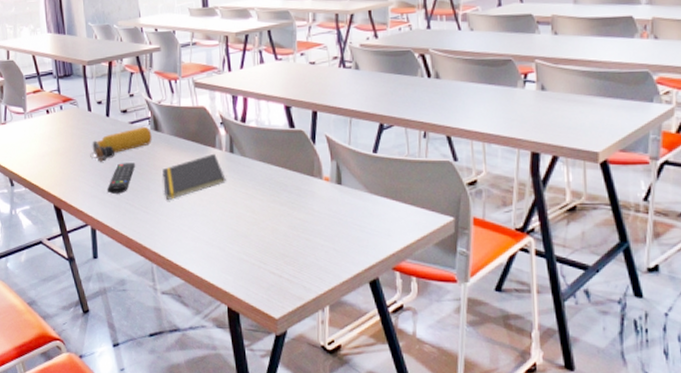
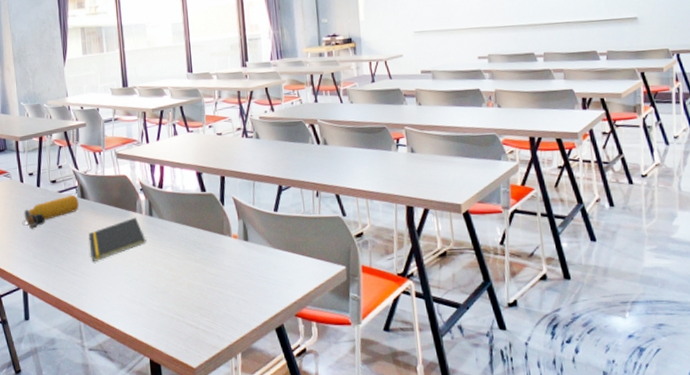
remote control: present [106,163,136,194] -> none [37,228,64,258]

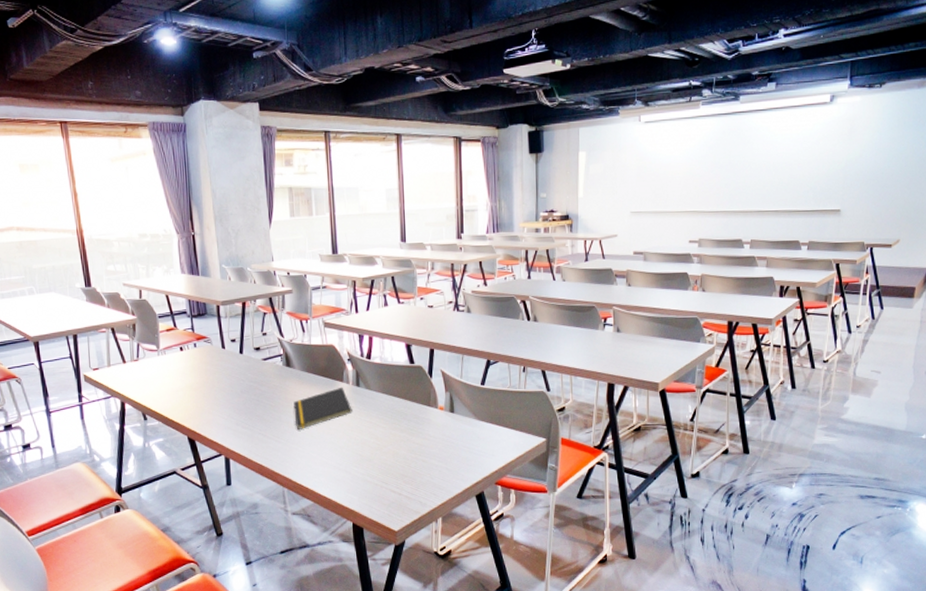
water bottle: present [22,194,79,229] -> none [224,362,284,396]

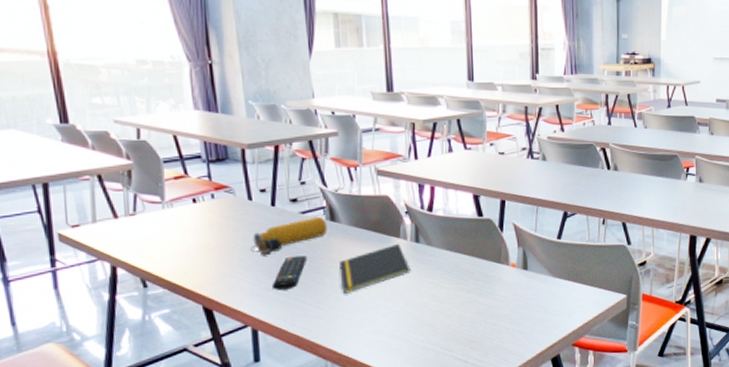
water bottle: none [224,362,284,396] -> present [250,216,327,256]
remote control: none [240,396,268,425] -> present [271,256,308,290]

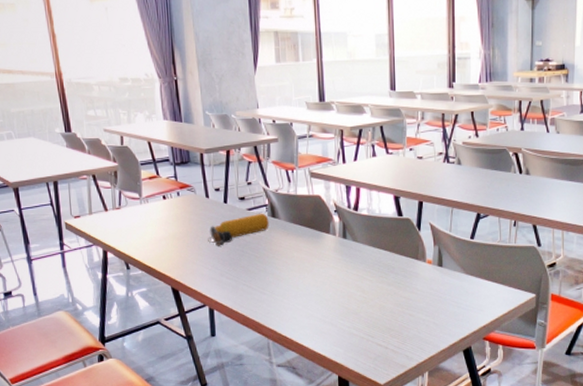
remote control: present [271,256,308,290] -> none [224,247,253,276]
notepad: present [339,243,411,293] -> none [279,238,339,281]

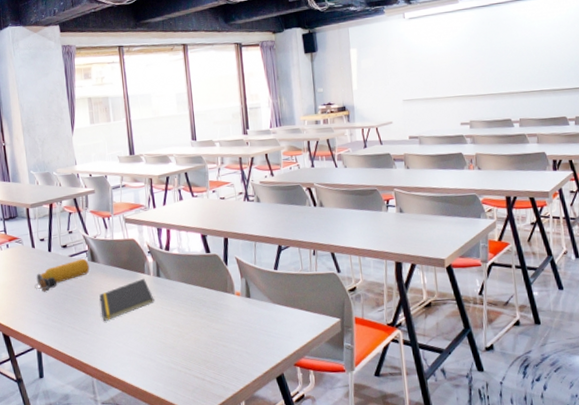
notepad: none [279,238,339,281] -> present [99,278,155,321]

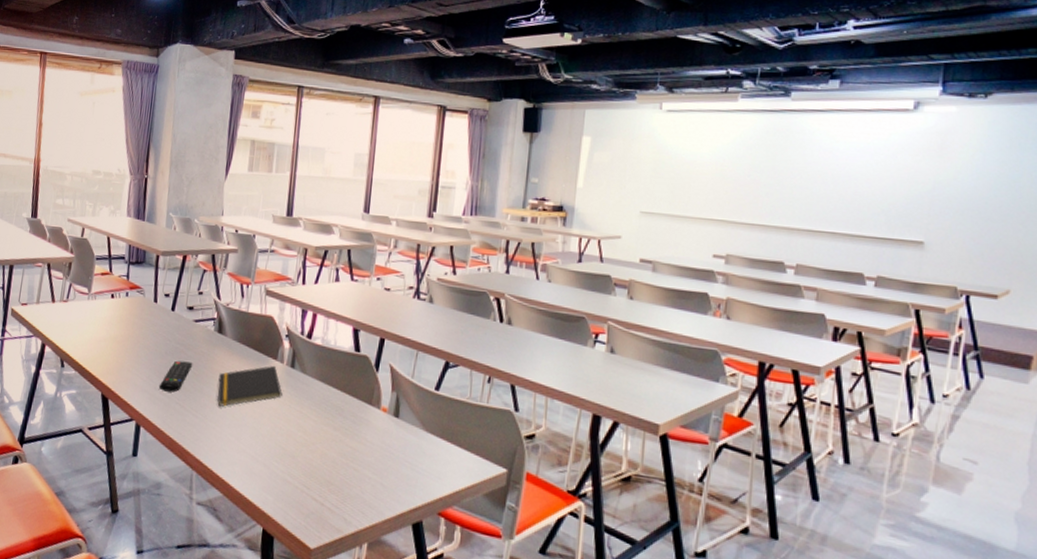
water bottle: present [35,258,90,292] -> none [148,326,215,357]
remote control: none [50,290,76,319] -> present [158,360,193,393]

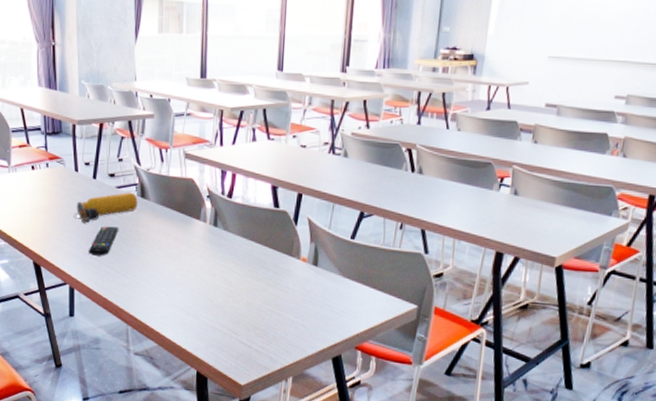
water bottle: none [148,326,215,357] -> present [74,192,138,223]
notepad: present [216,365,282,407] -> none [145,225,207,266]

